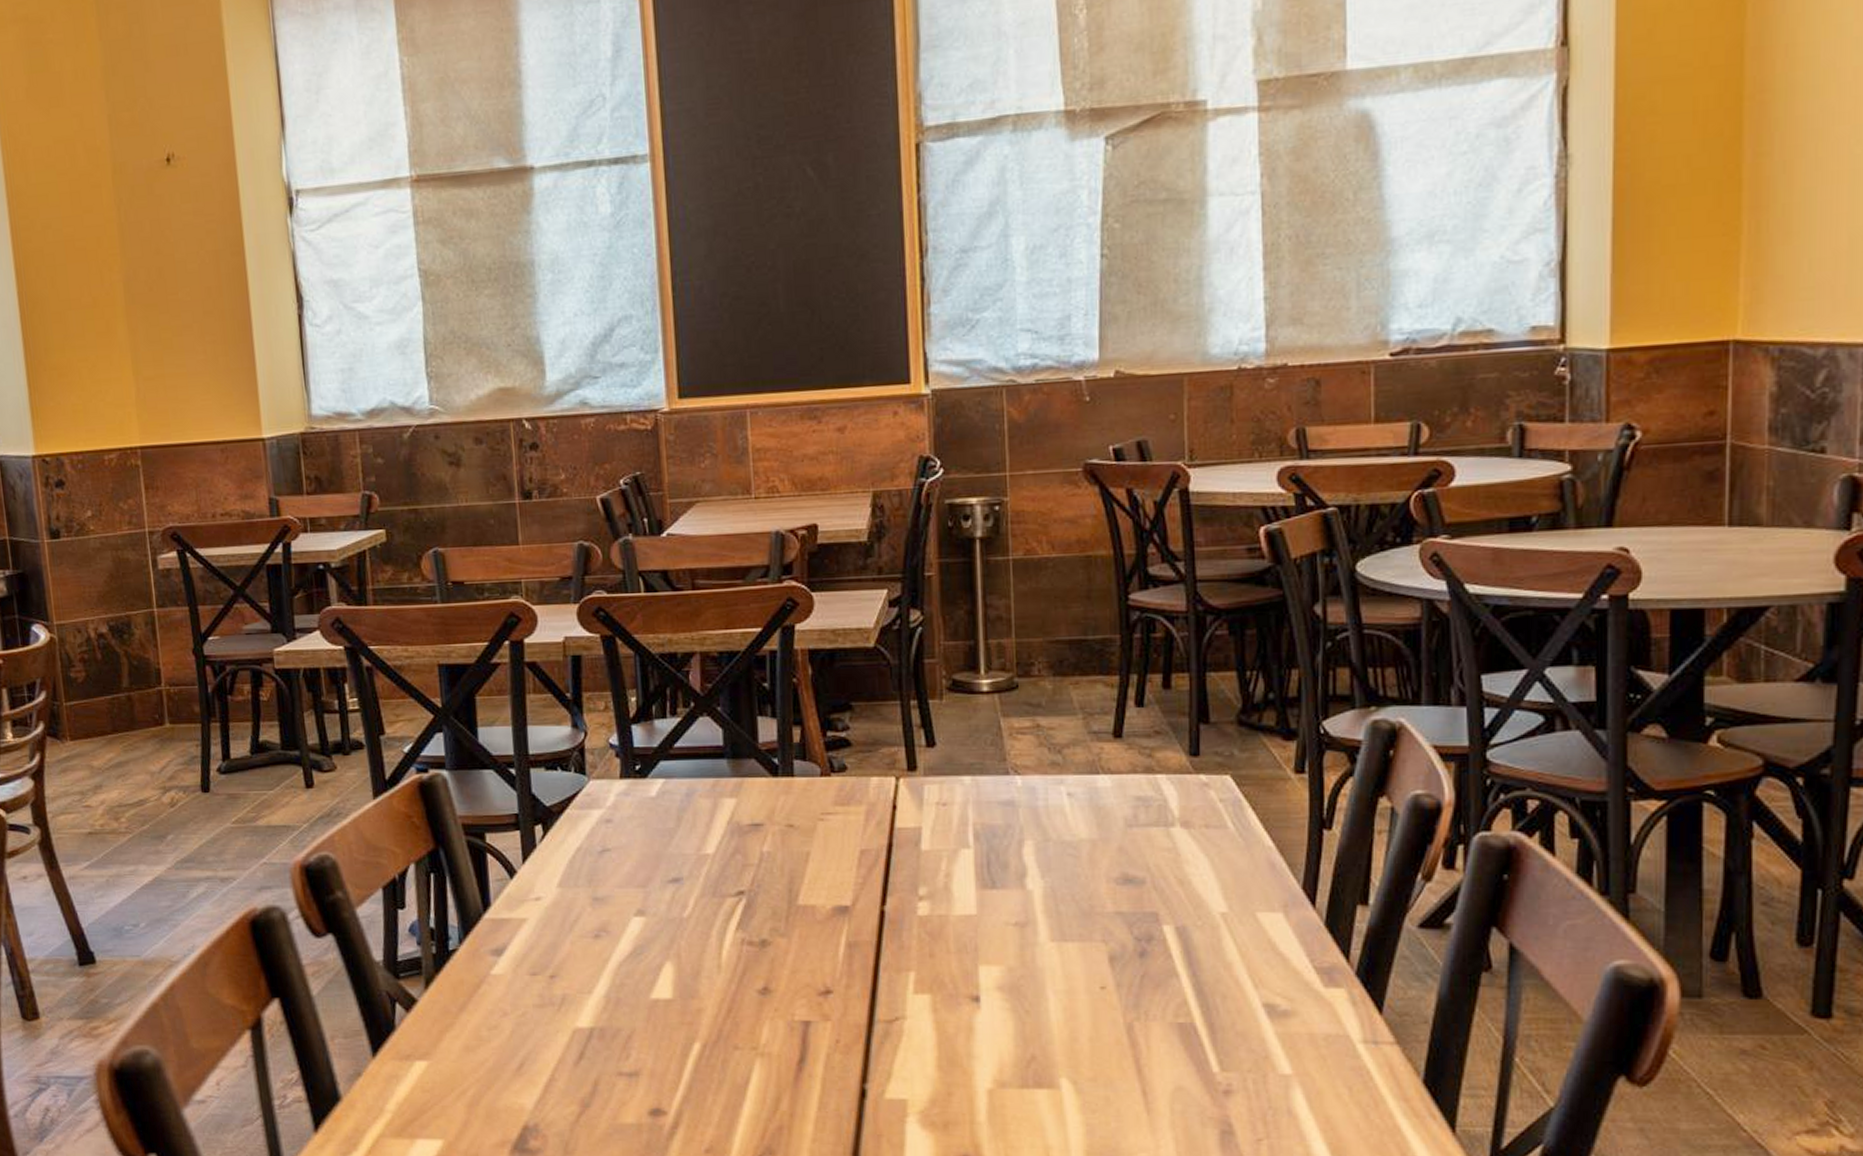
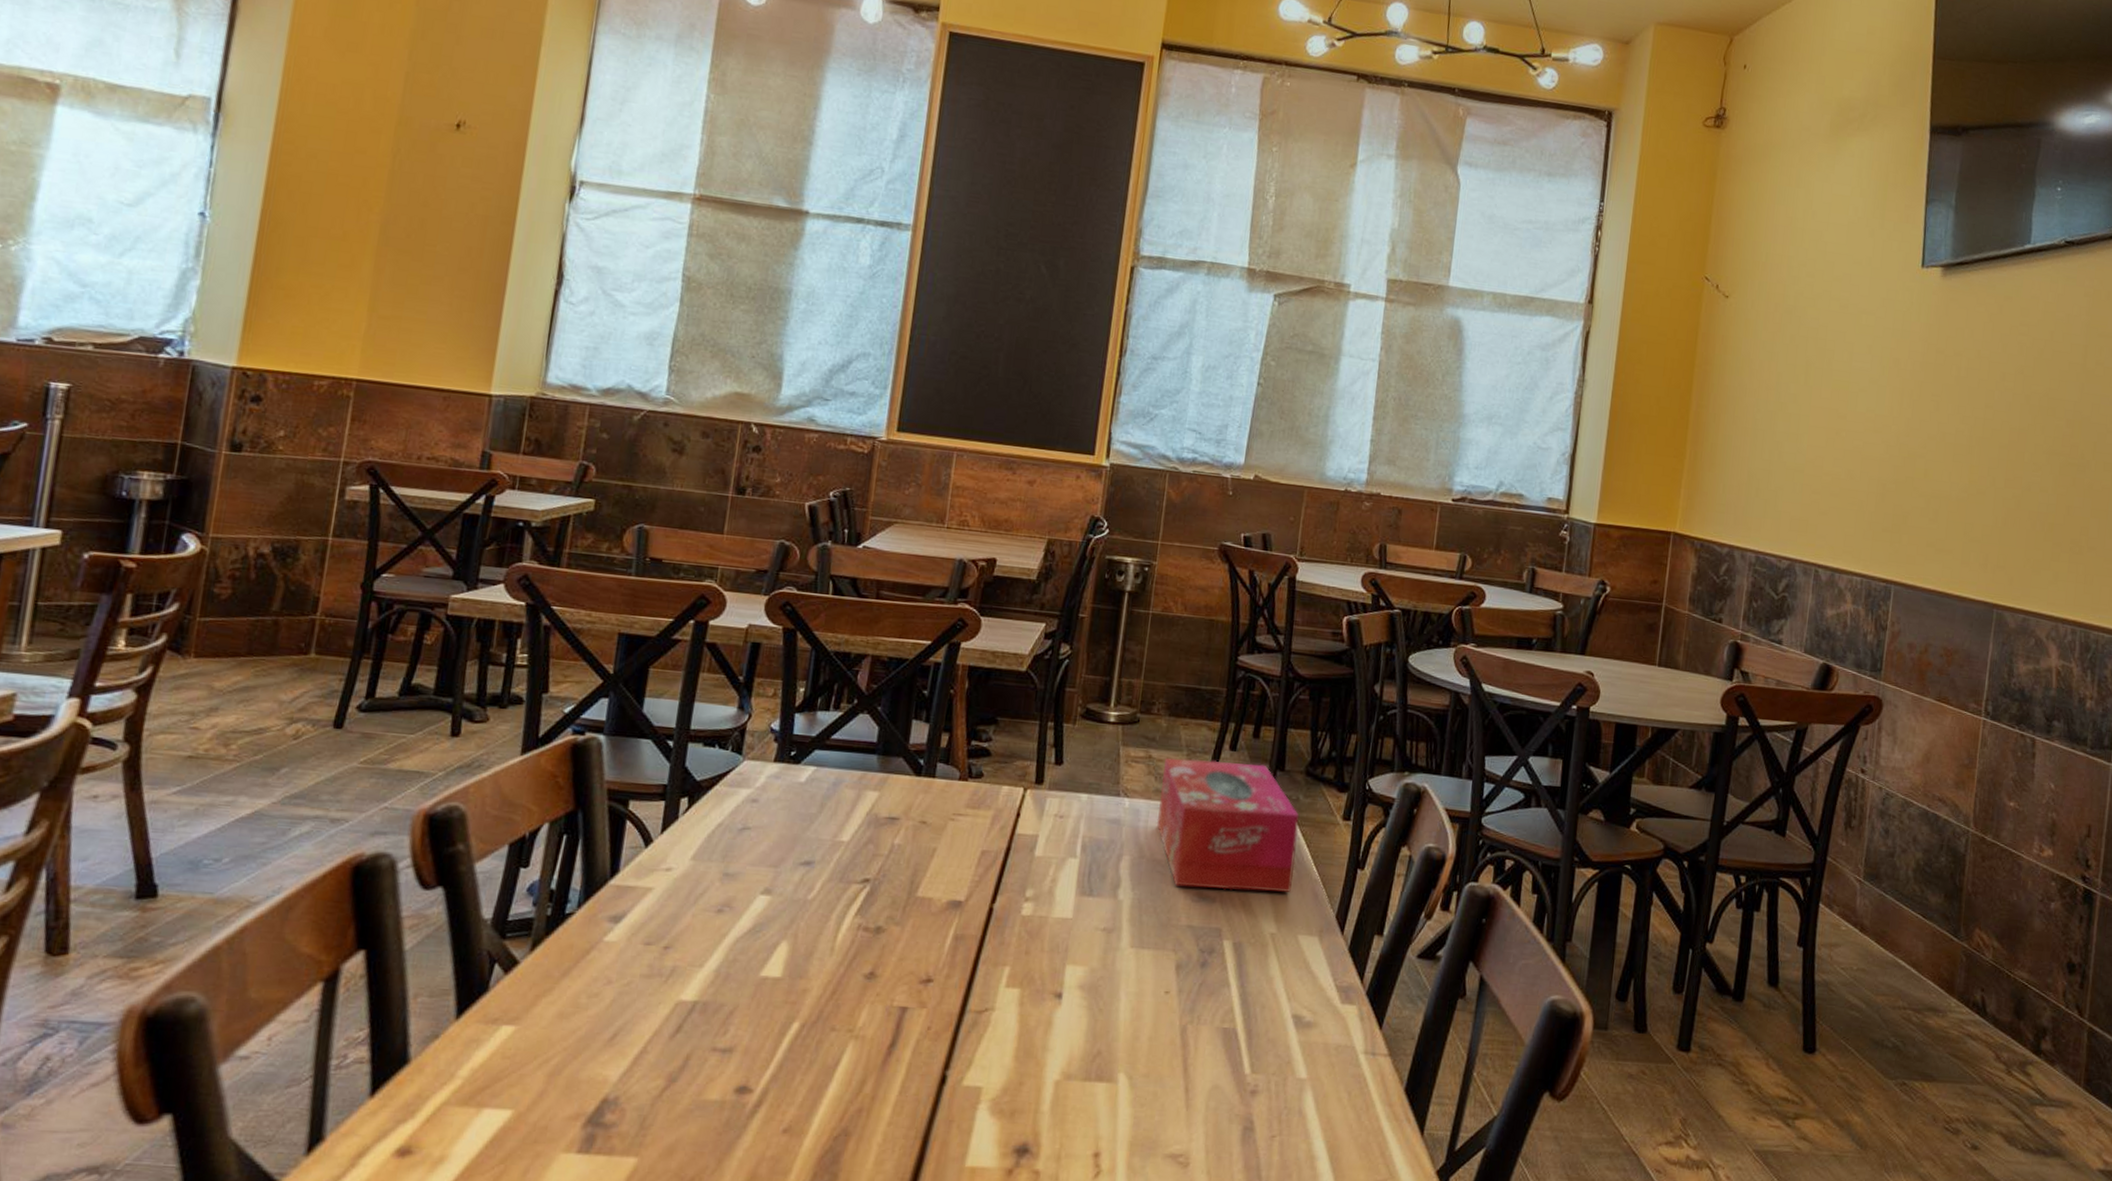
tissue box: none [1057,719,1240,869] -> present [1156,757,1300,892]

